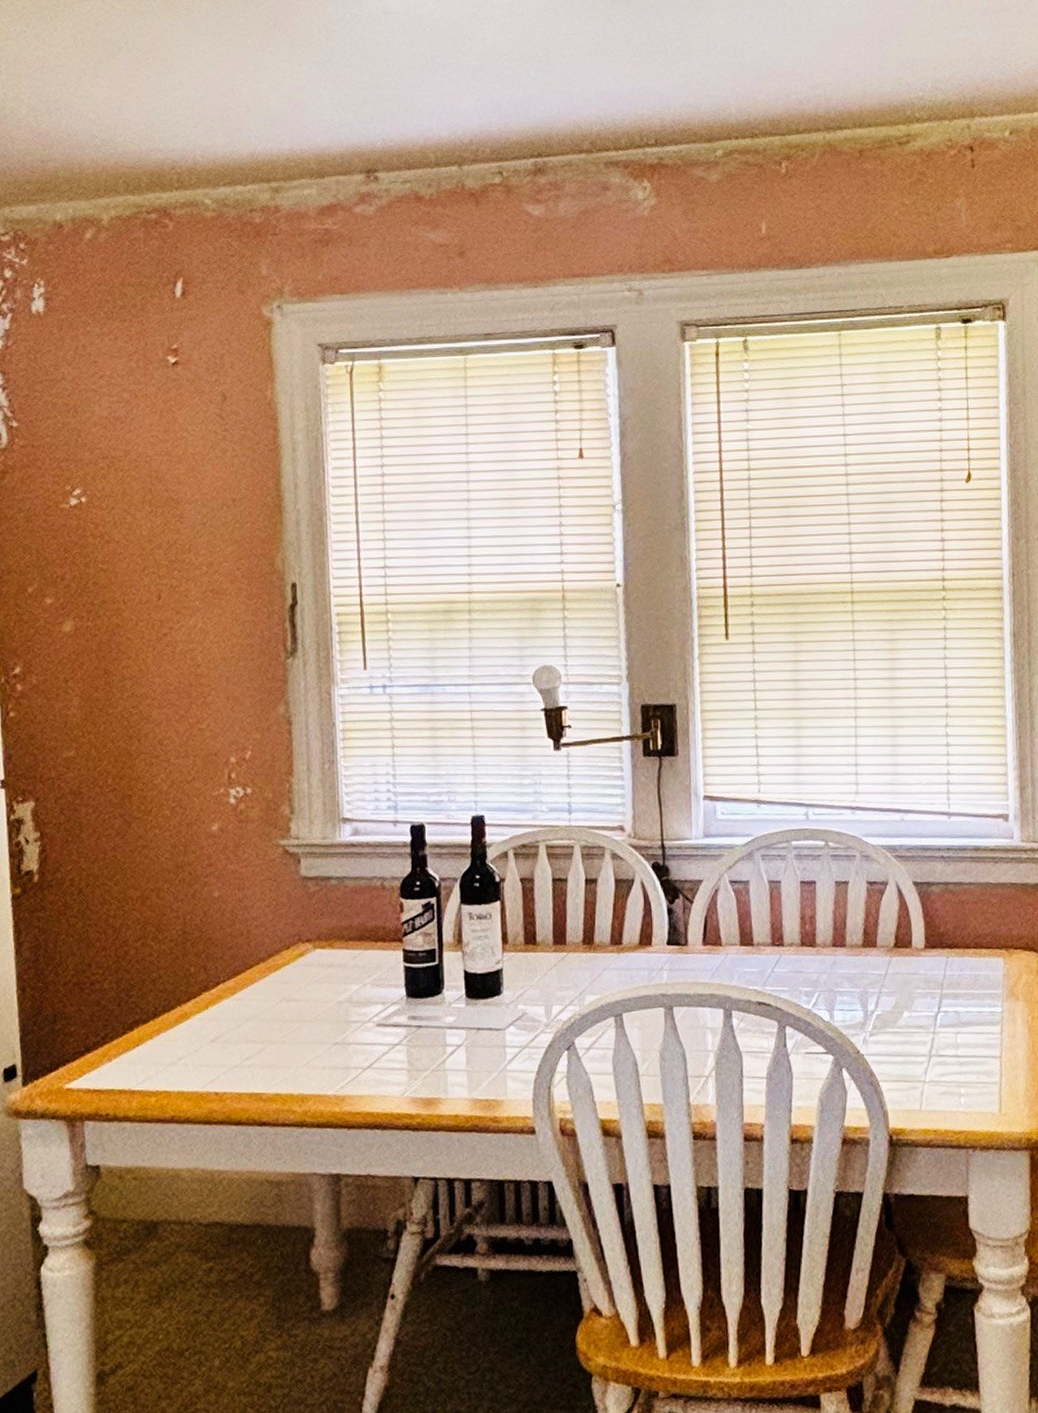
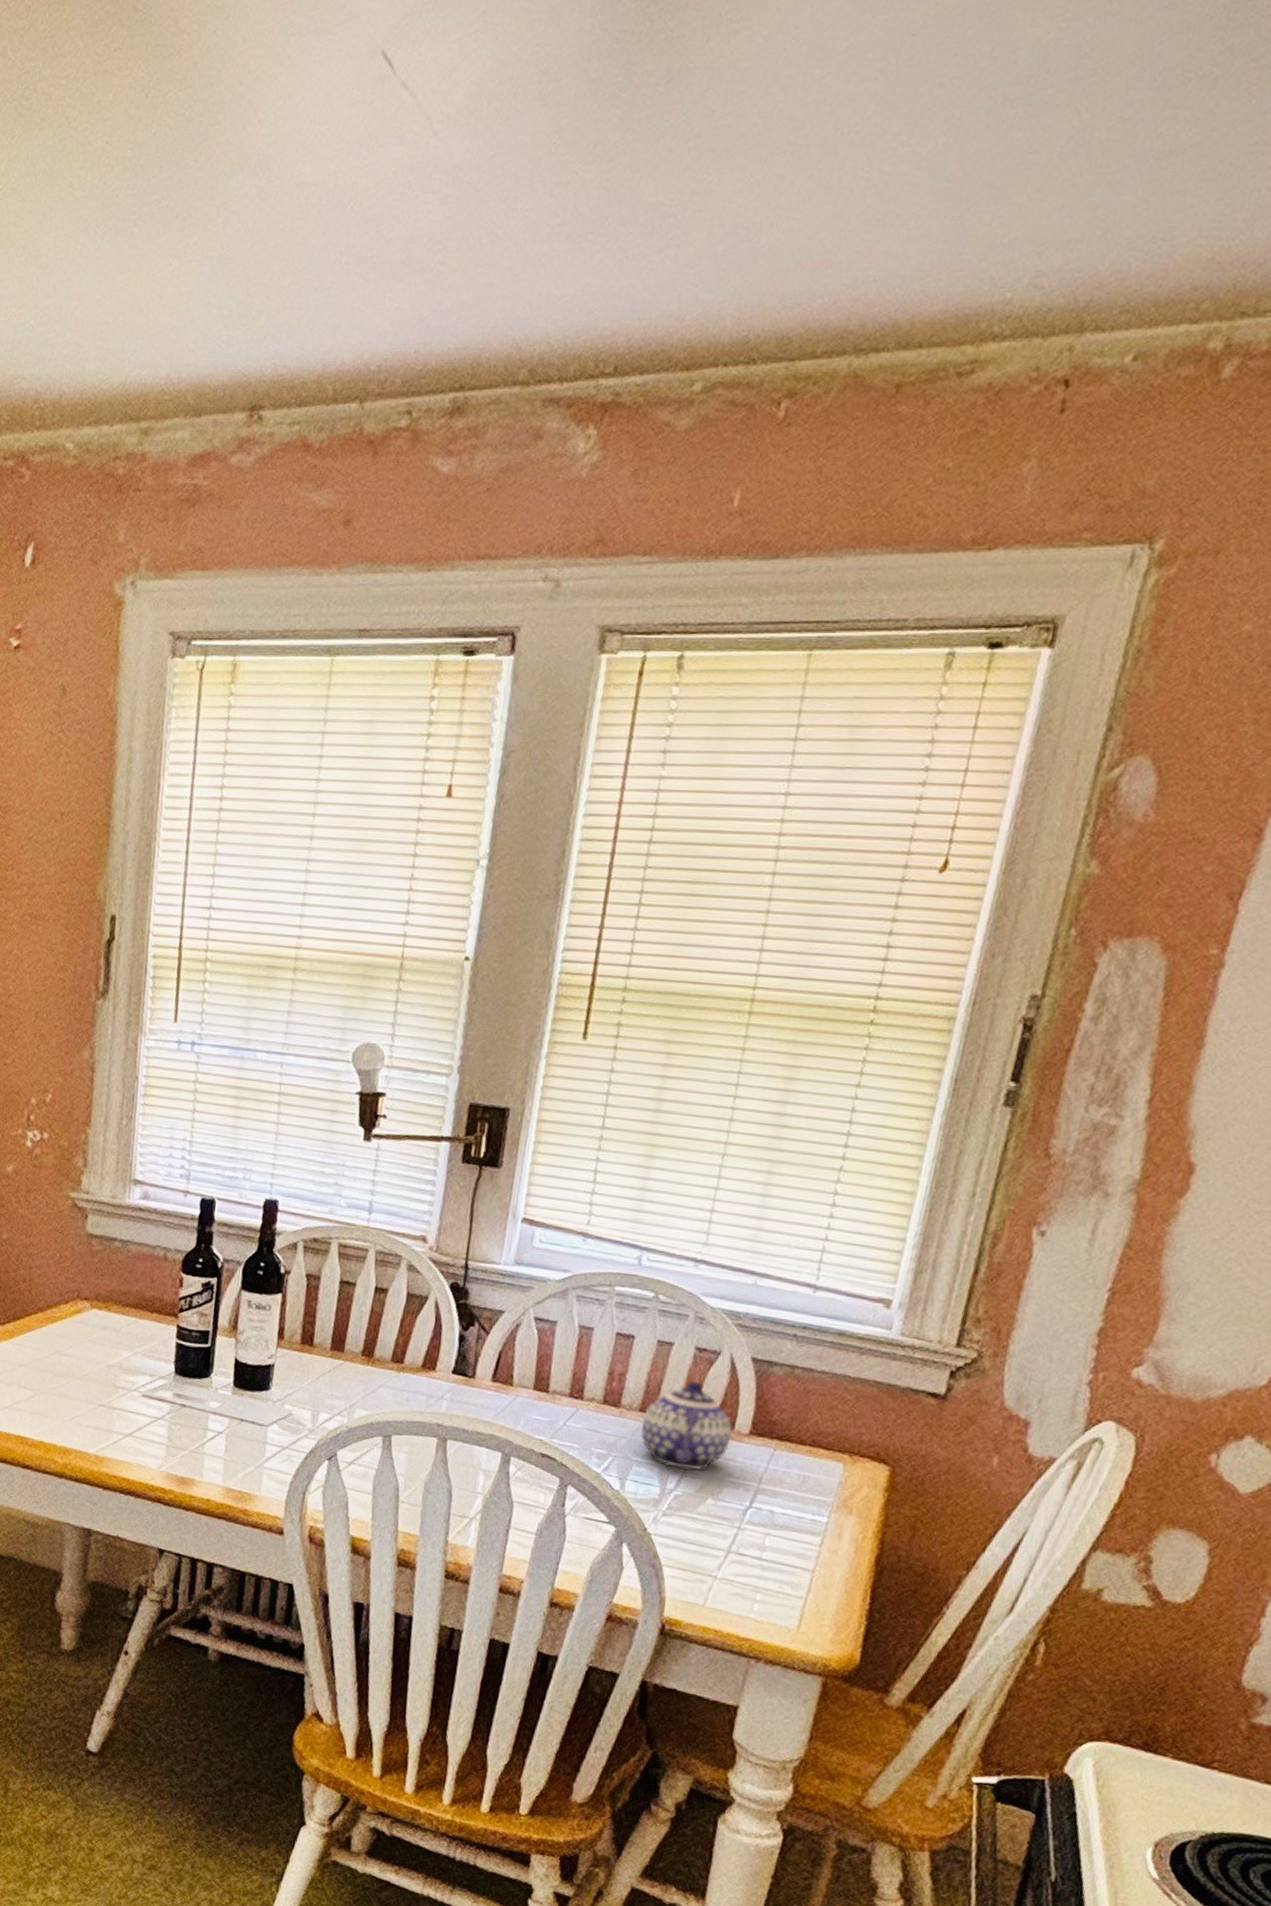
teapot: none [836,911,911,990] -> present [641,1381,732,1471]

